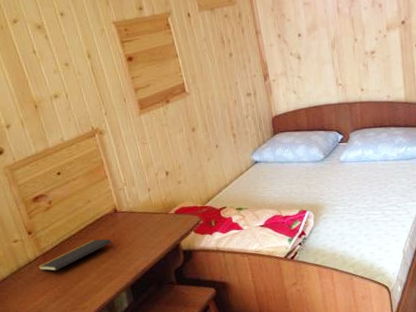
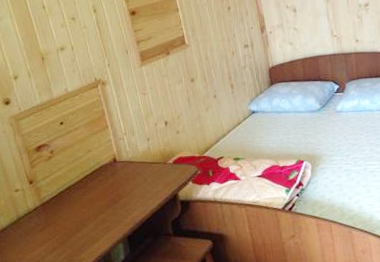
notepad: present [38,239,115,271] -> none [38,189,113,222]

